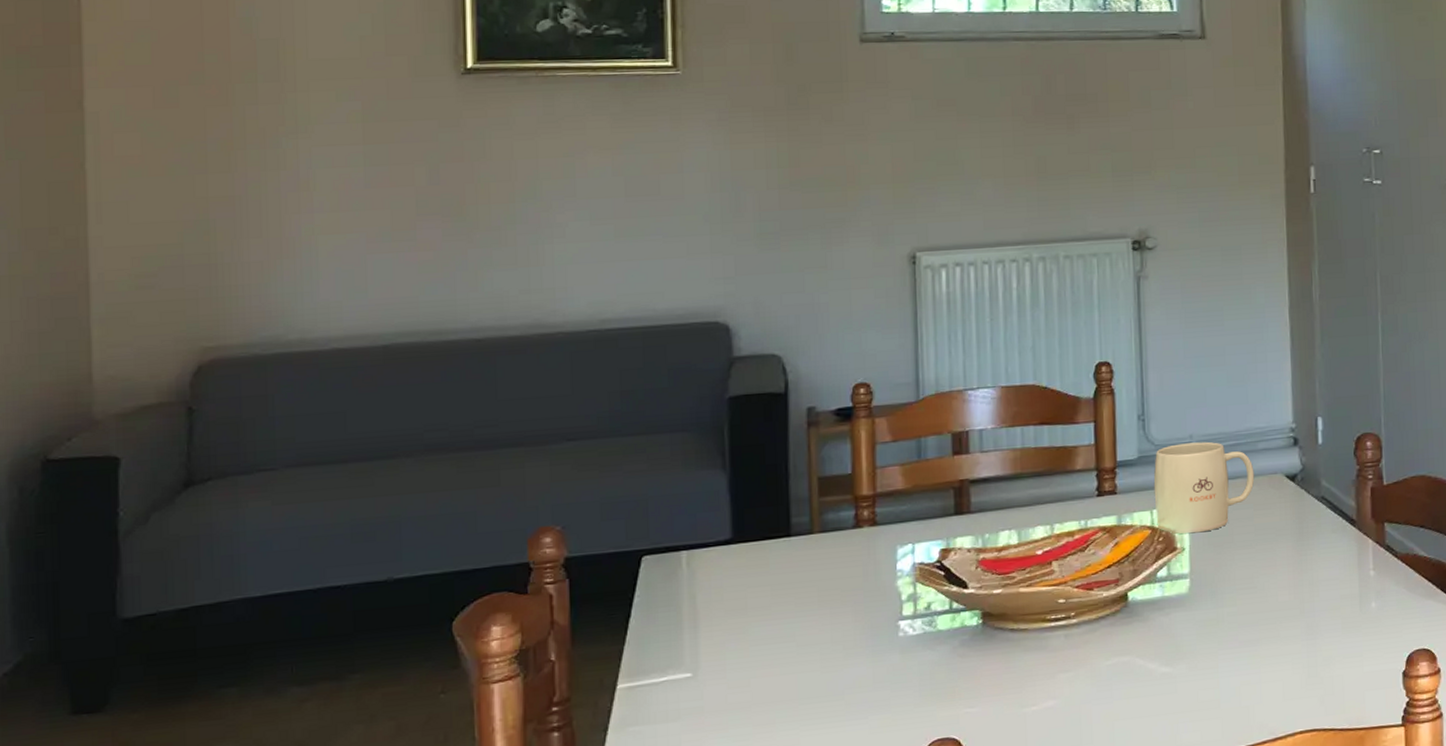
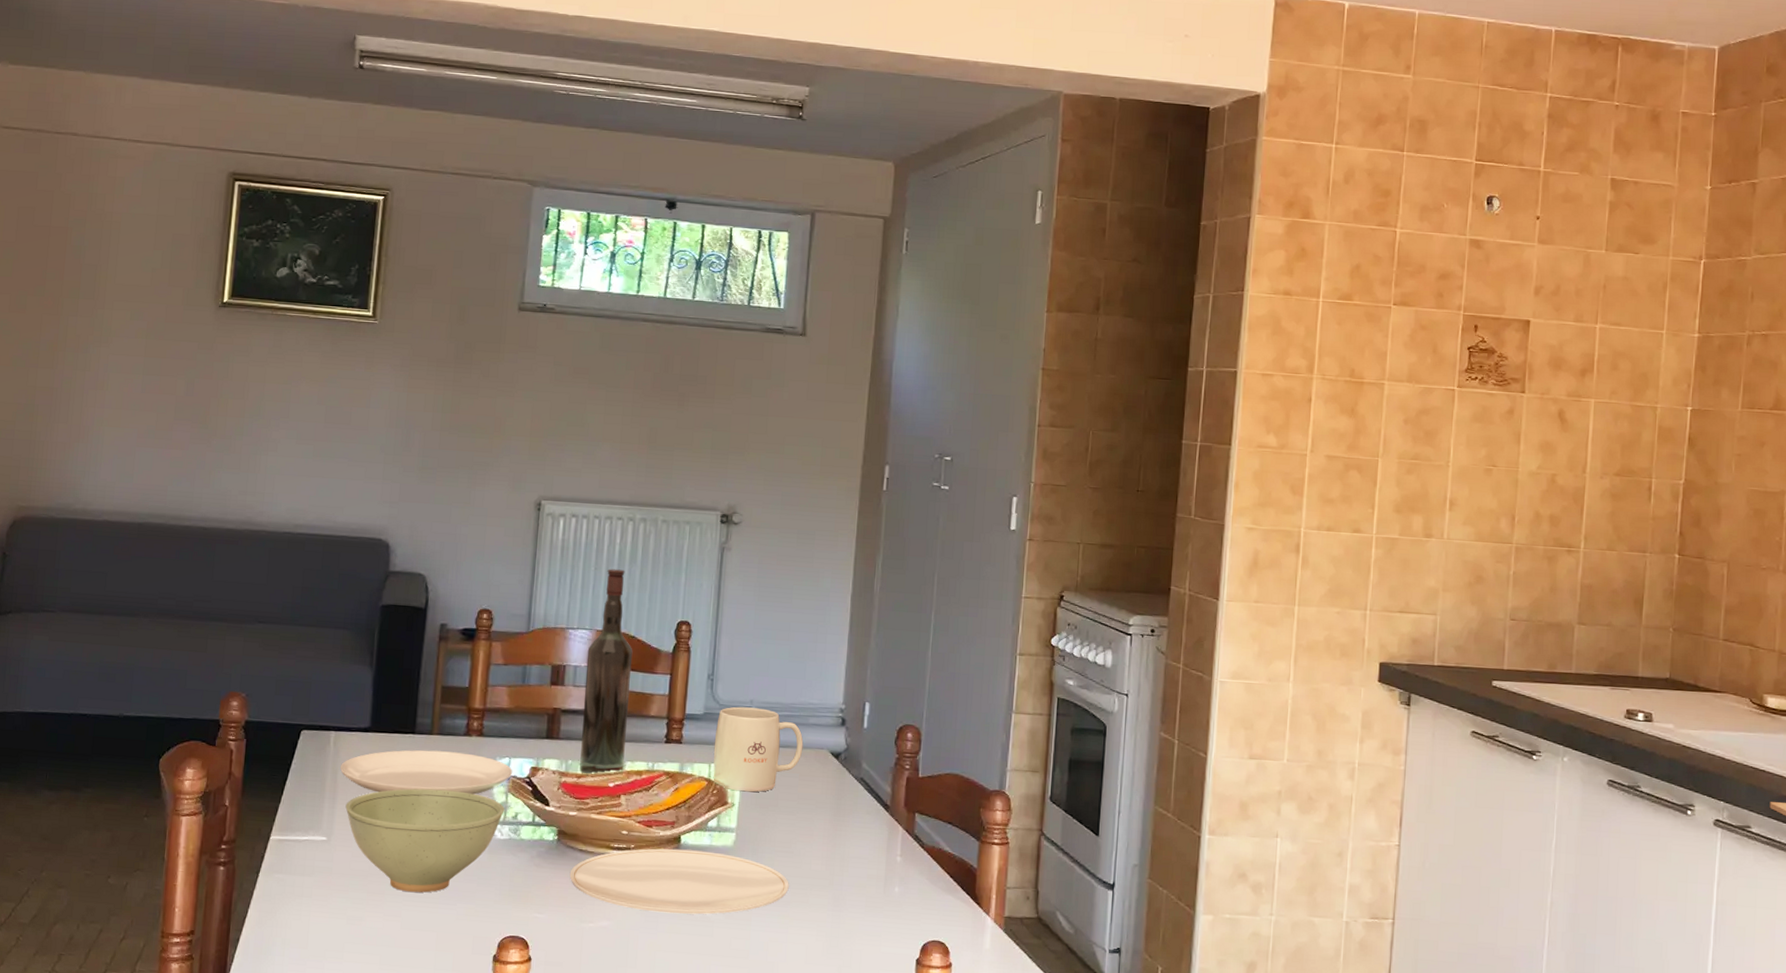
plate: none [698,547,919,611] -> present [340,750,513,795]
bowl: none [711,590,914,716] -> present [345,788,505,893]
wine bottle: none [993,316,1053,548] -> present [579,569,633,776]
plate: none [1002,603,1256,682] -> present [569,848,789,915]

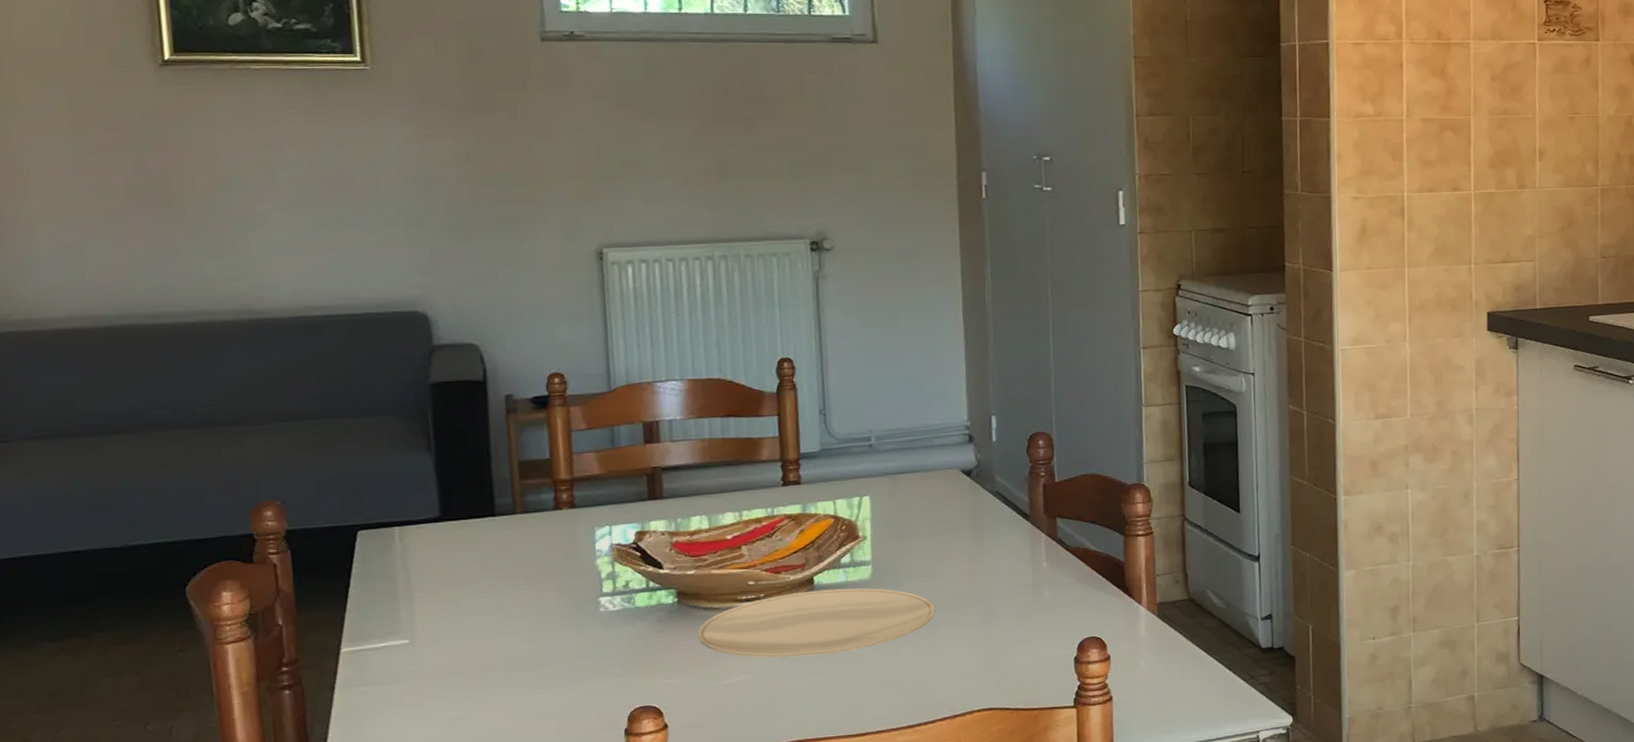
plate: present [340,750,513,795] -> none [411,528,616,584]
bowl: present [345,788,505,893] -> none [425,568,613,682]
wine bottle: present [579,569,633,776] -> none [681,312,741,532]
mug: present [713,706,804,793] -> none [835,436,932,524]

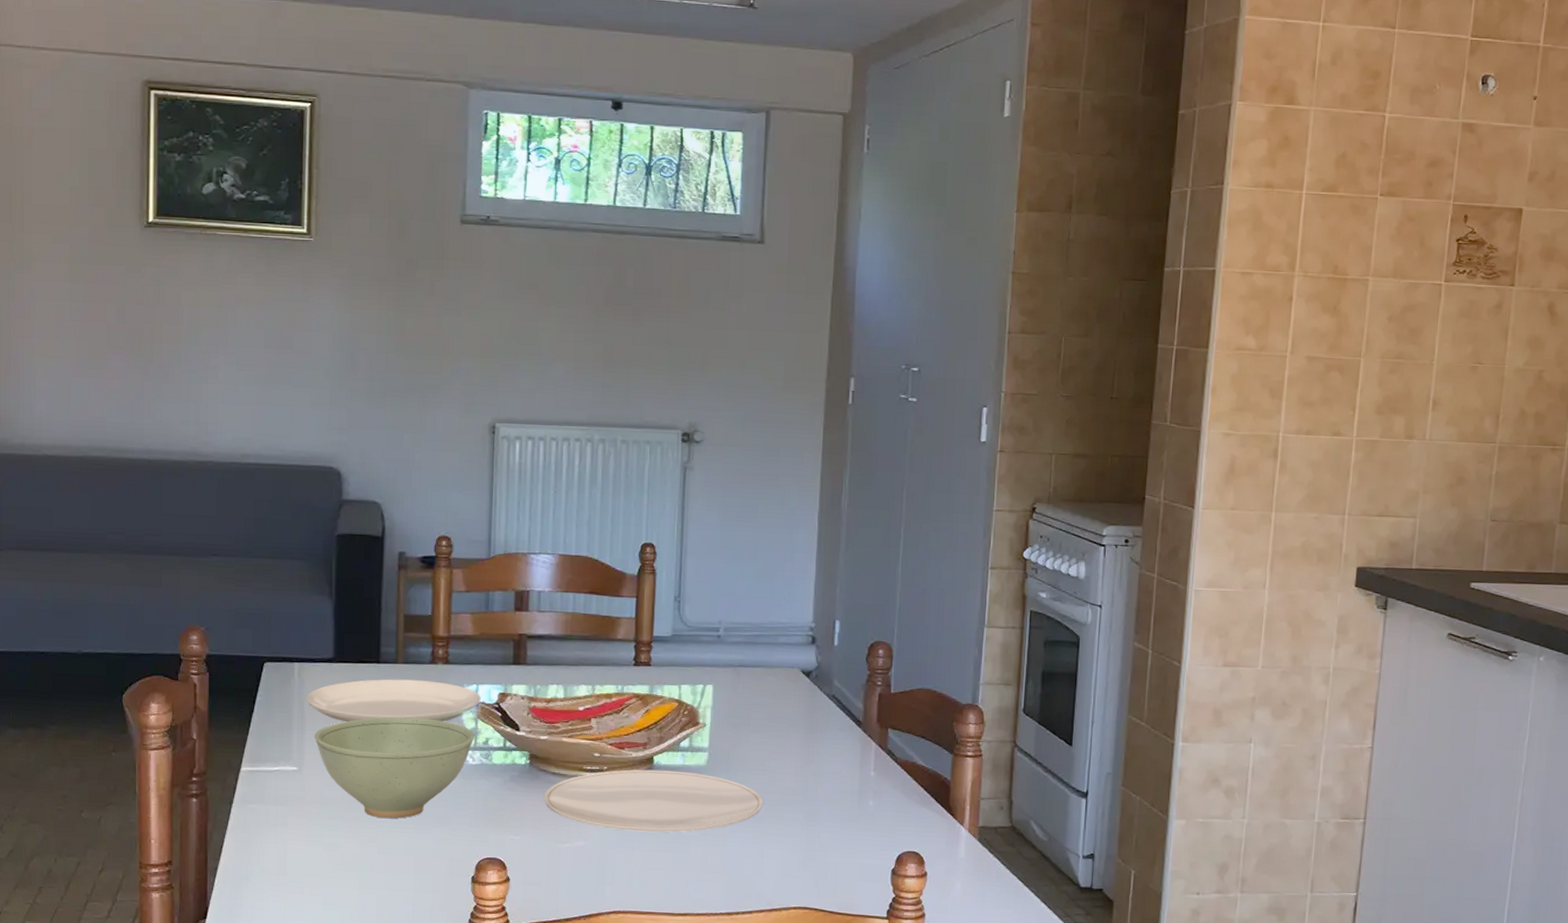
plate: none [411,528,616,584] -> present [306,679,481,722]
bowl: none [425,568,613,682] -> present [314,717,475,818]

